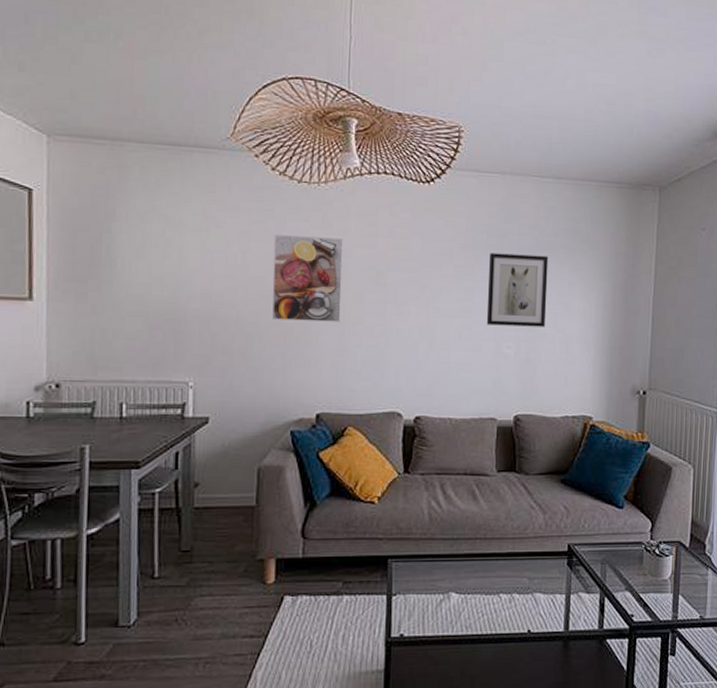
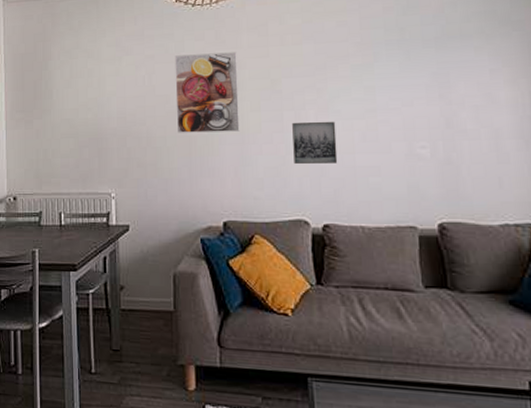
wall art: none [393,316,435,358] -> present [292,121,338,164]
wall art: present [486,253,549,327] -> none [390,44,466,125]

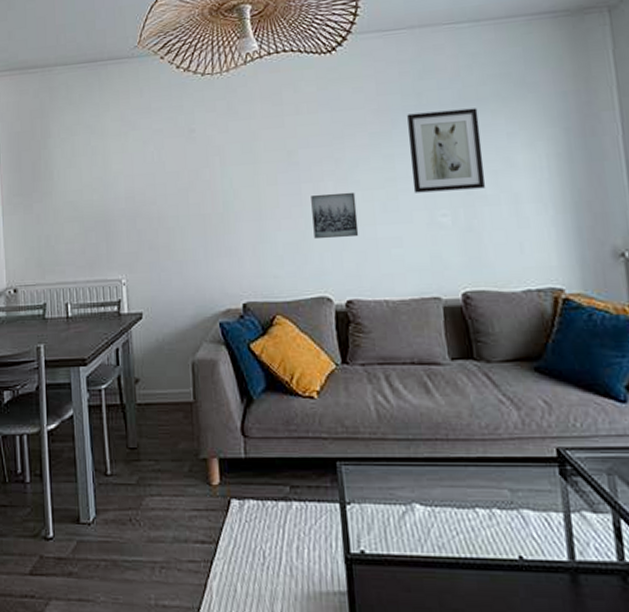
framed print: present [175,52,240,133] -> none [185,123,257,211]
wall art: none [390,44,466,125] -> present [407,108,485,193]

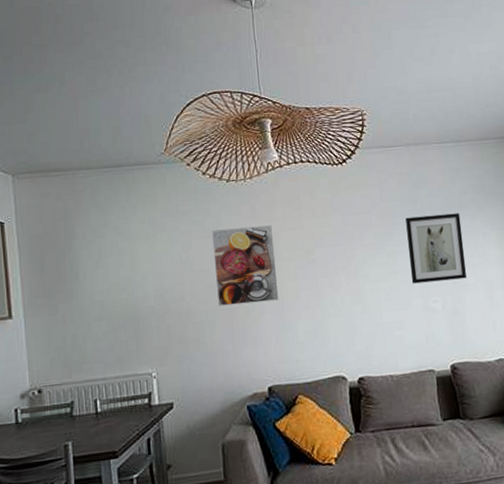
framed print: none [185,123,257,211] -> present [211,225,279,306]
wall art: present [311,192,359,238] -> none [327,284,368,326]

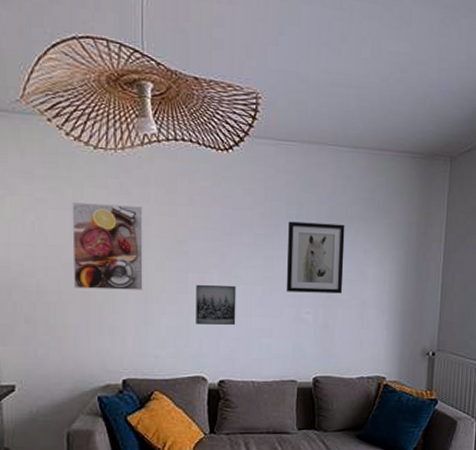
wall art: none [327,284,368,326] -> present [196,284,236,325]

